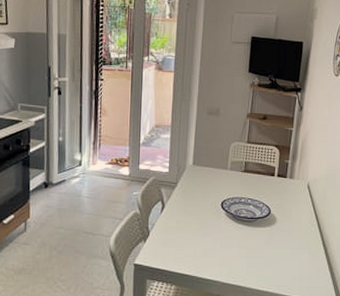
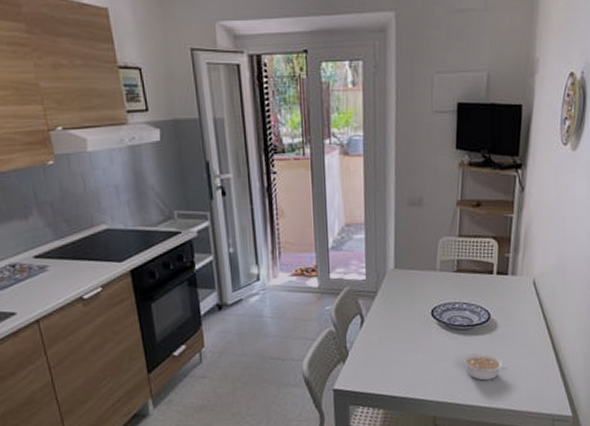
legume: none [245,242,283,267] -> present [462,352,507,381]

